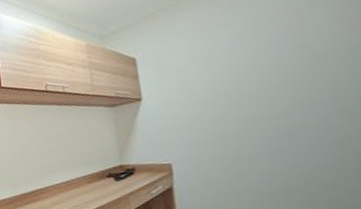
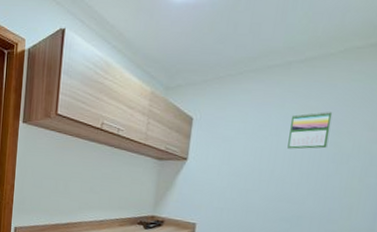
calendar: none [241,15,295,64] -> present [287,111,333,149]

